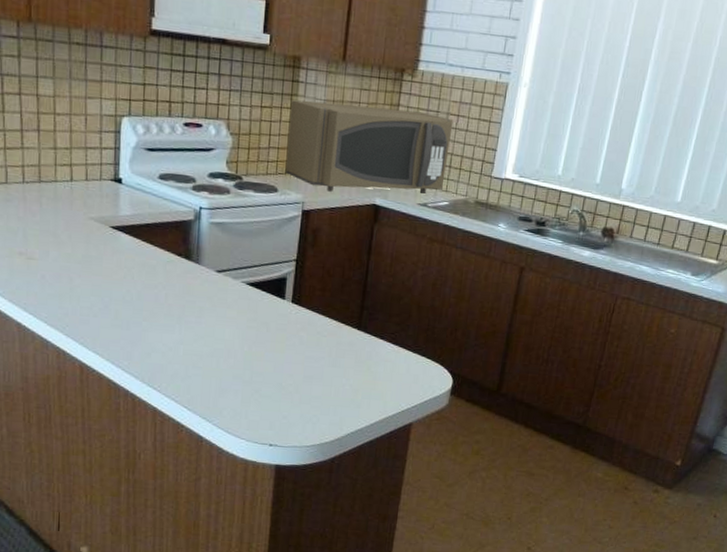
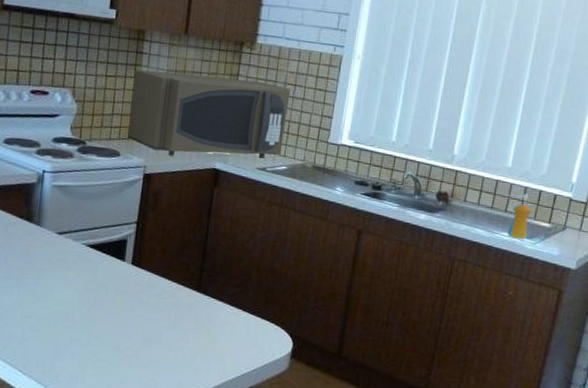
soap dispenser: none [672,229,700,277] -> present [507,193,532,240]

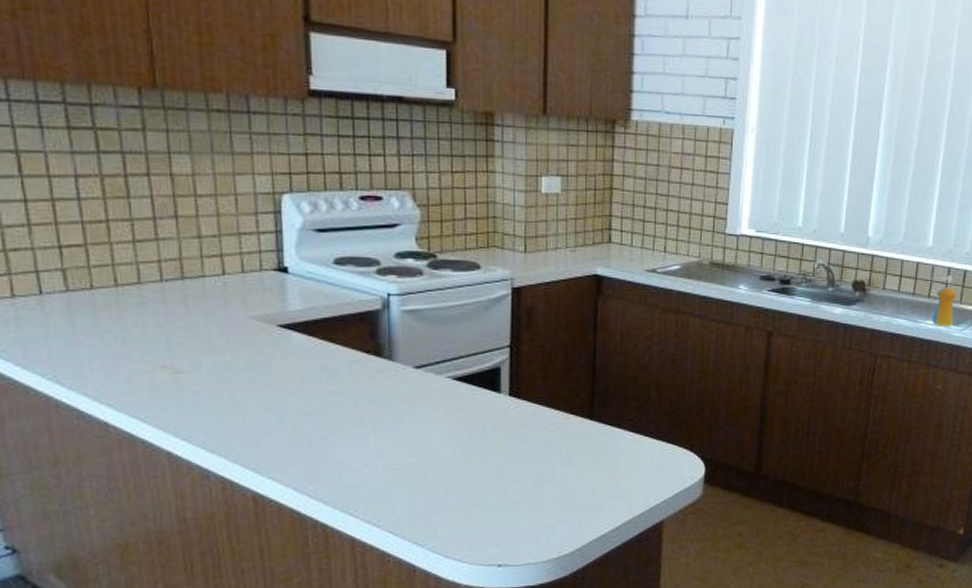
microwave: present [127,69,291,159] -> none [486,161,677,264]

